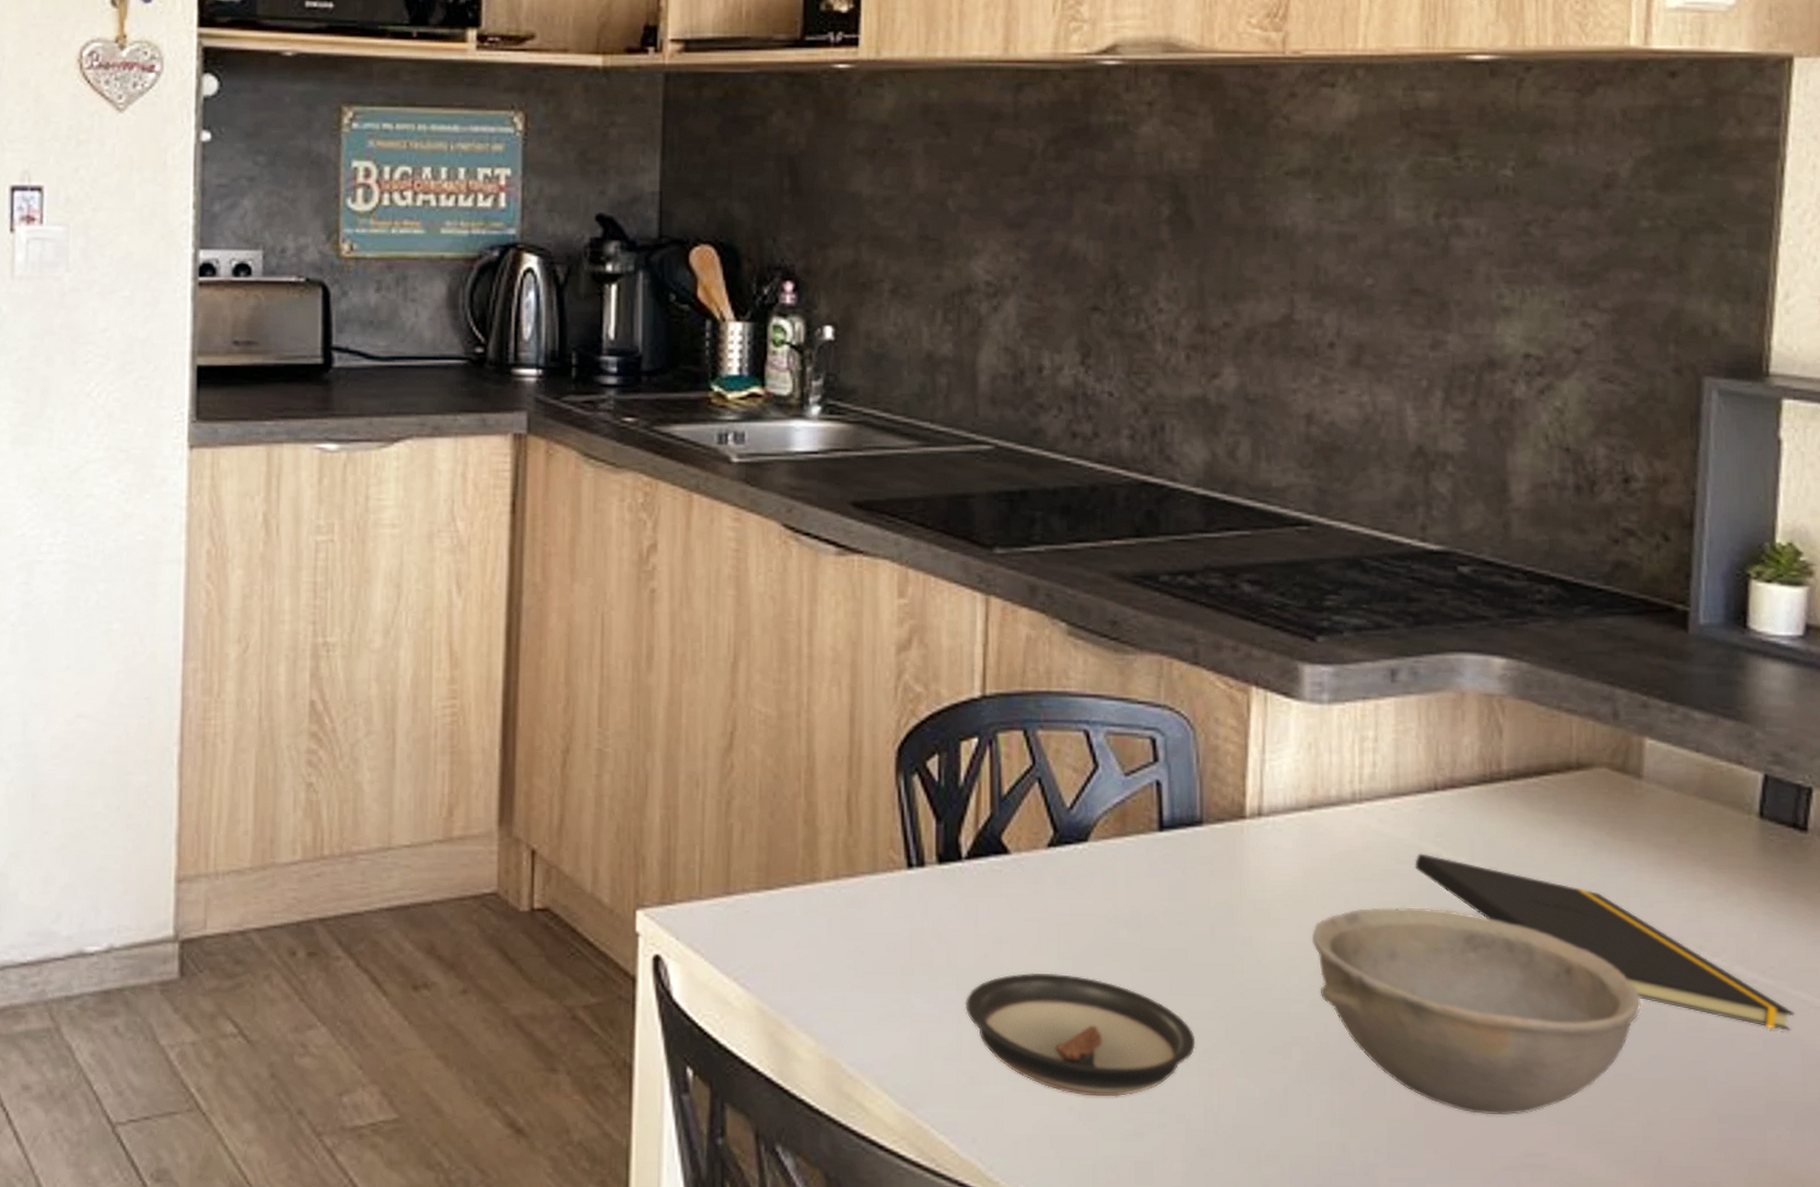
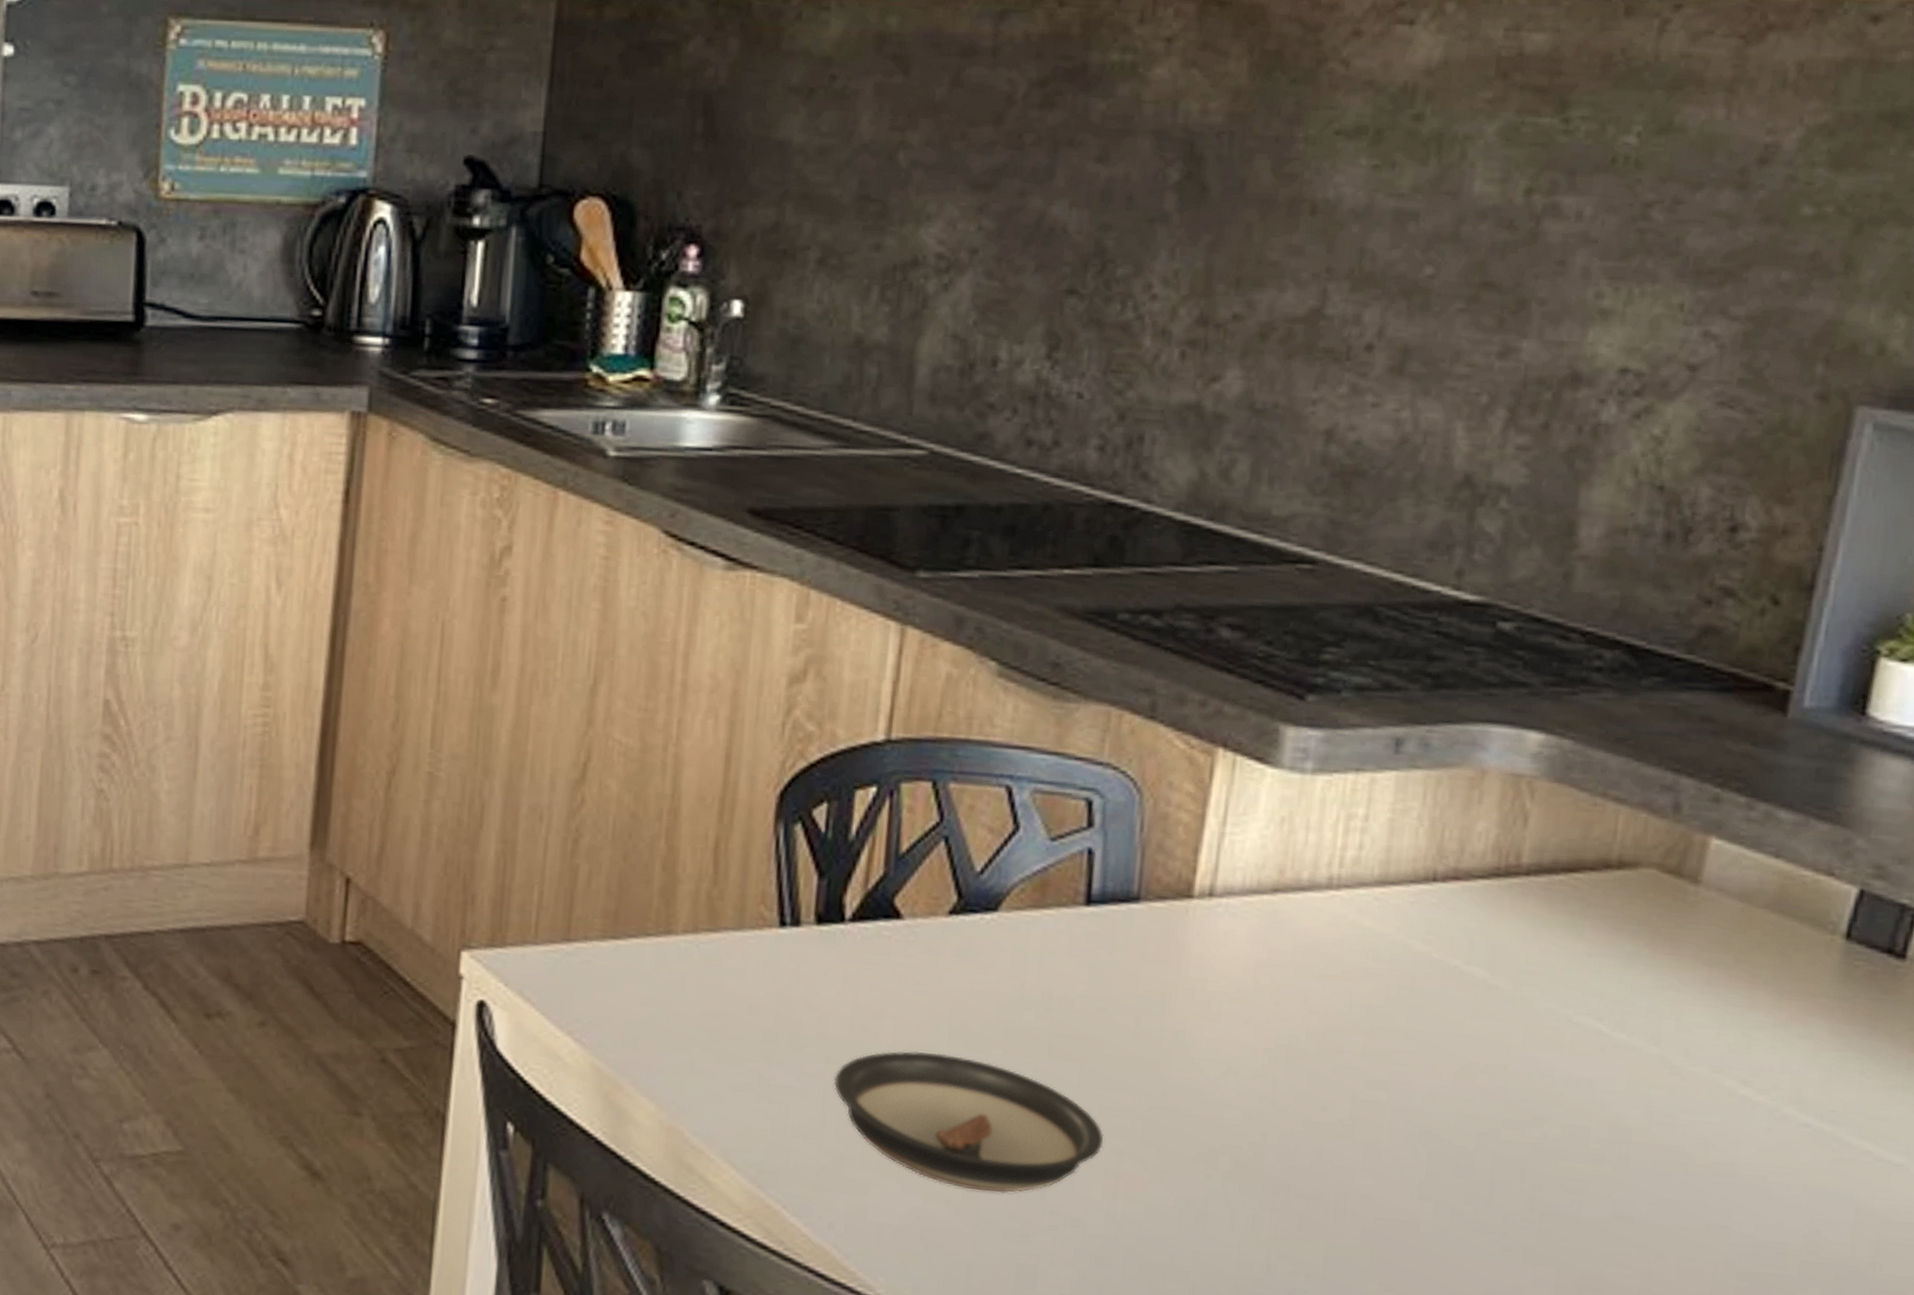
bowl: present [1311,907,1642,1116] -> none [1257,1008,1660,1251]
notepad: present [1415,853,1795,1032] -> none [1396,951,1854,1186]

